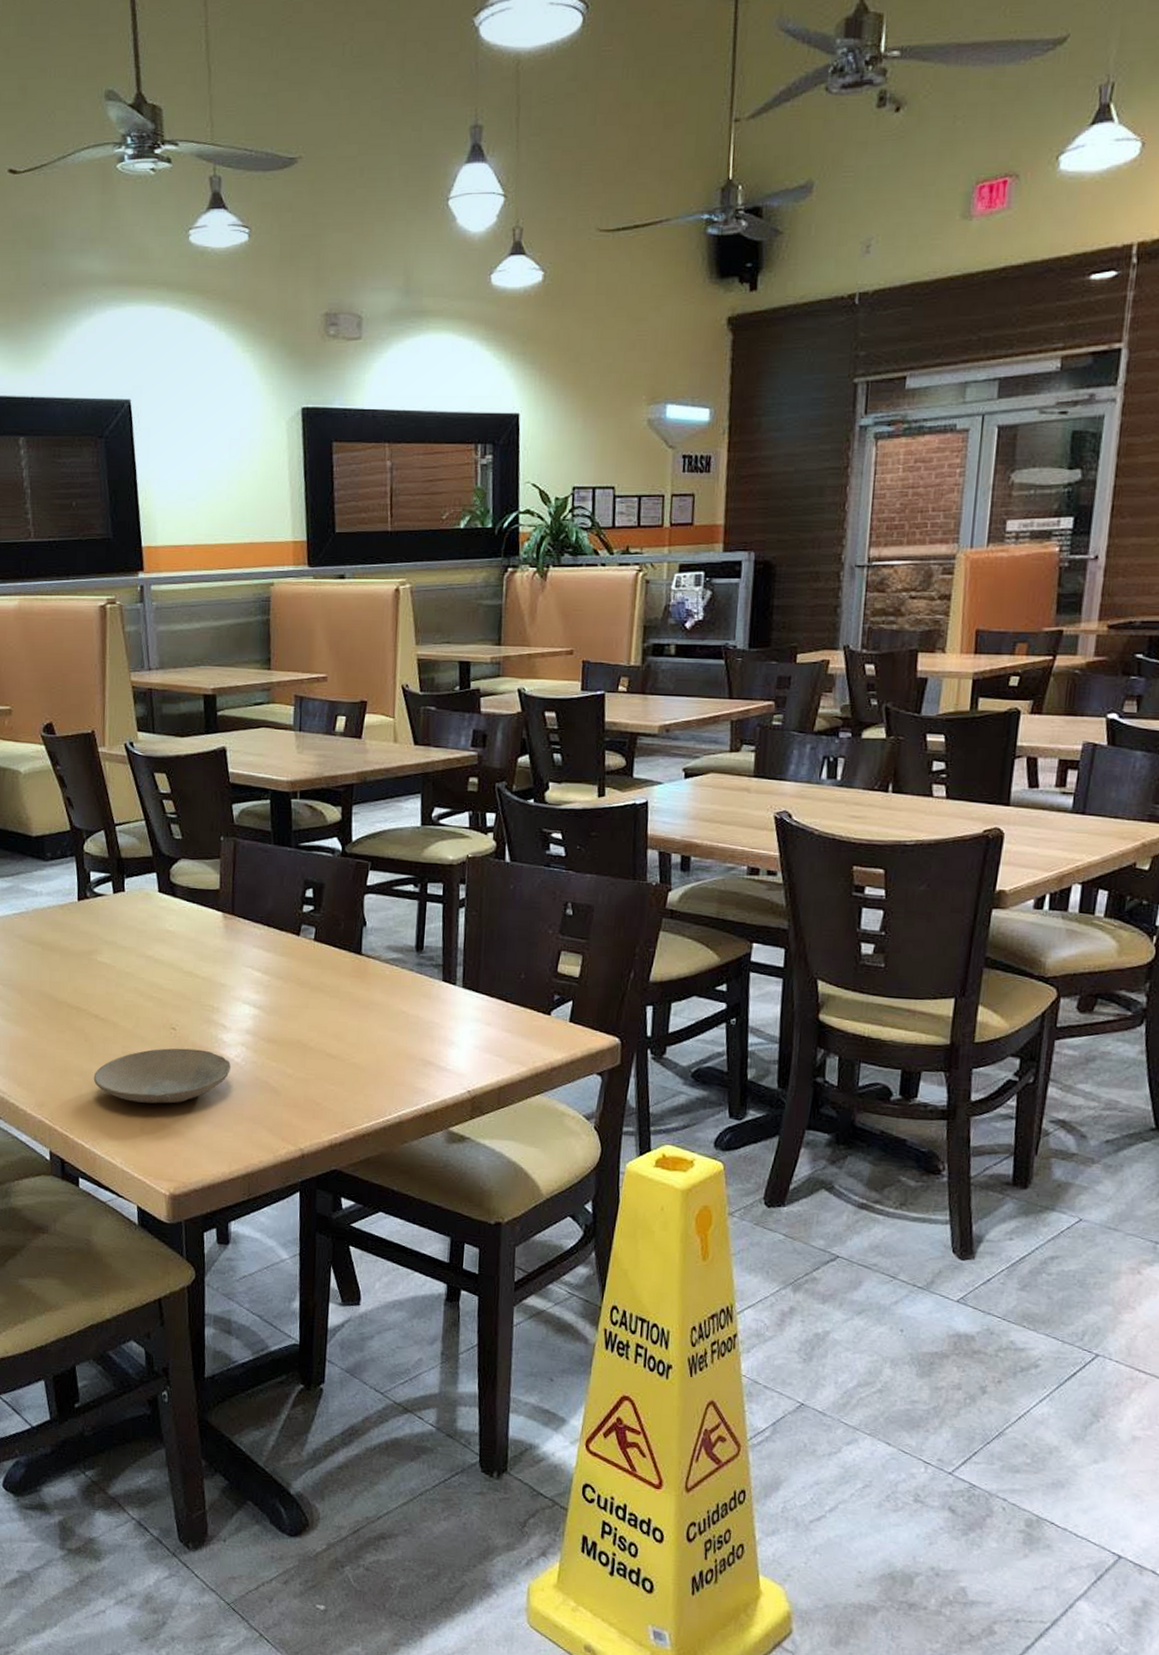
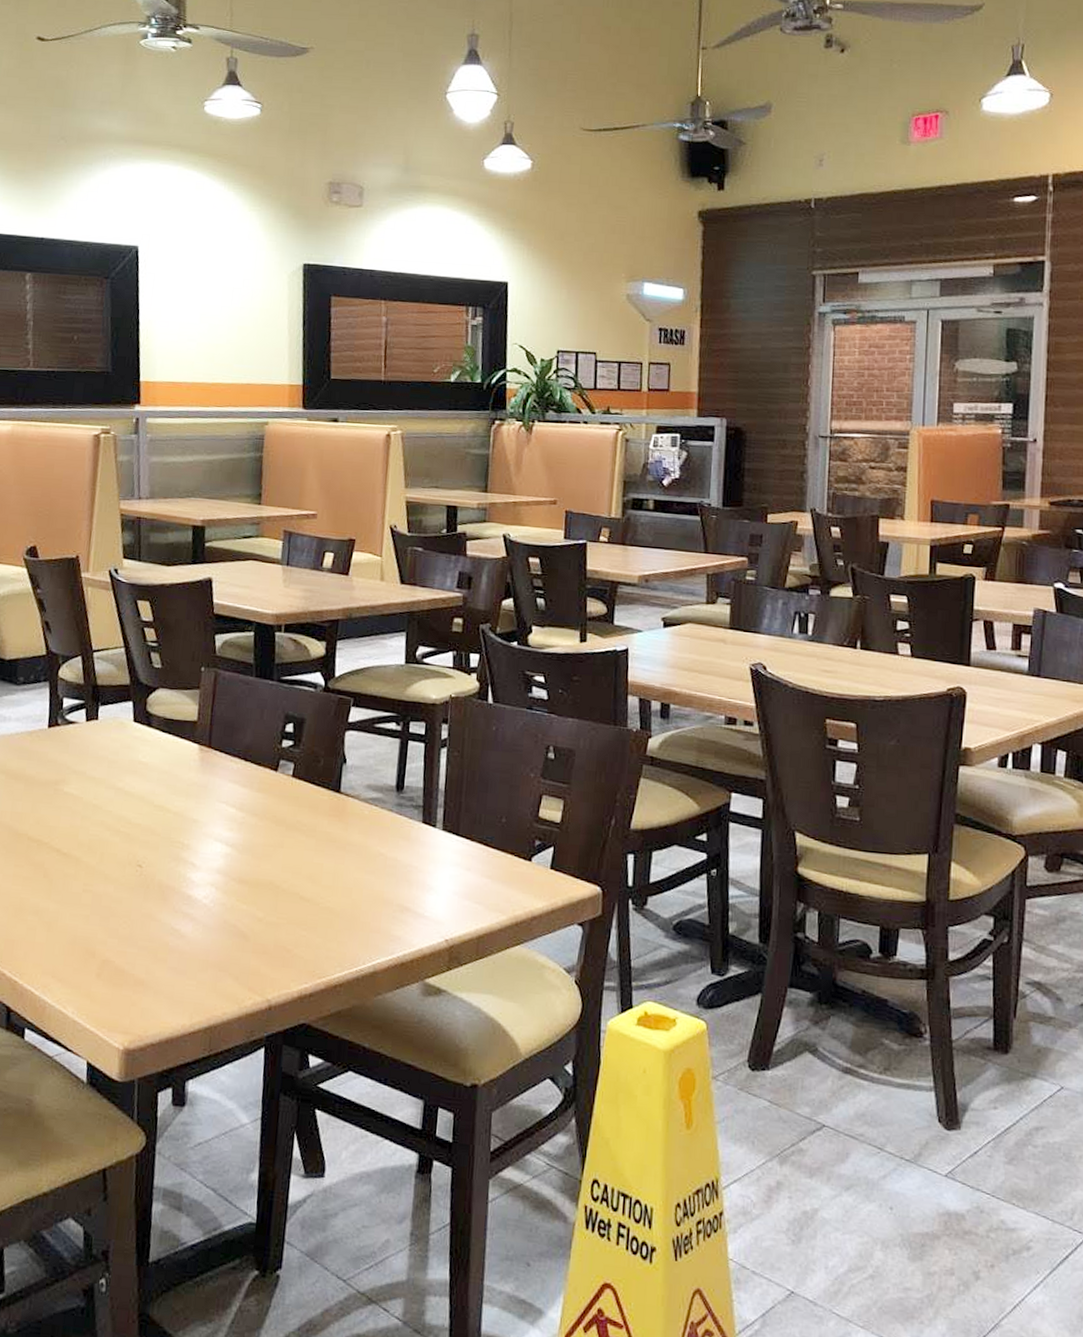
plate: present [93,1048,232,1104] -> none [49,887,199,948]

